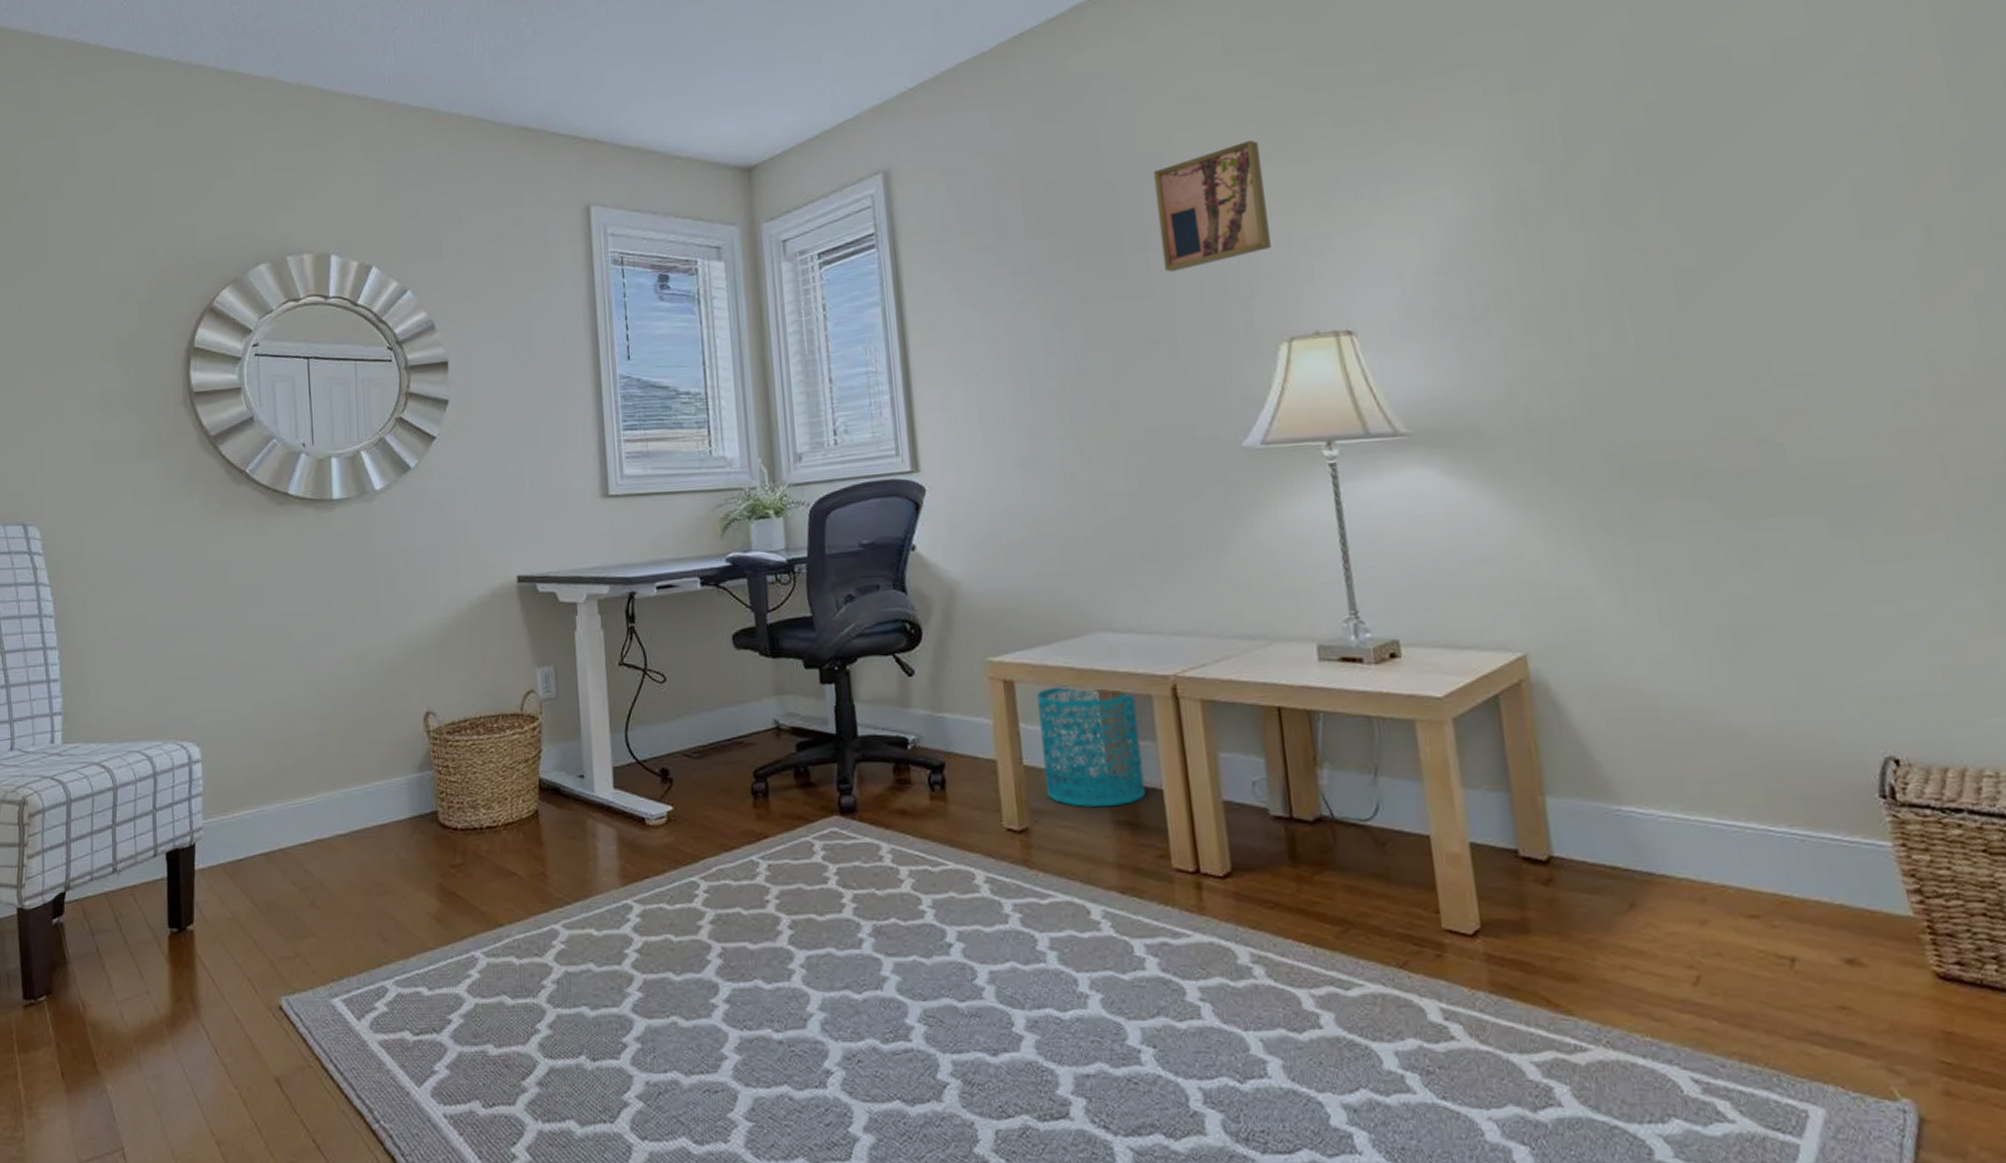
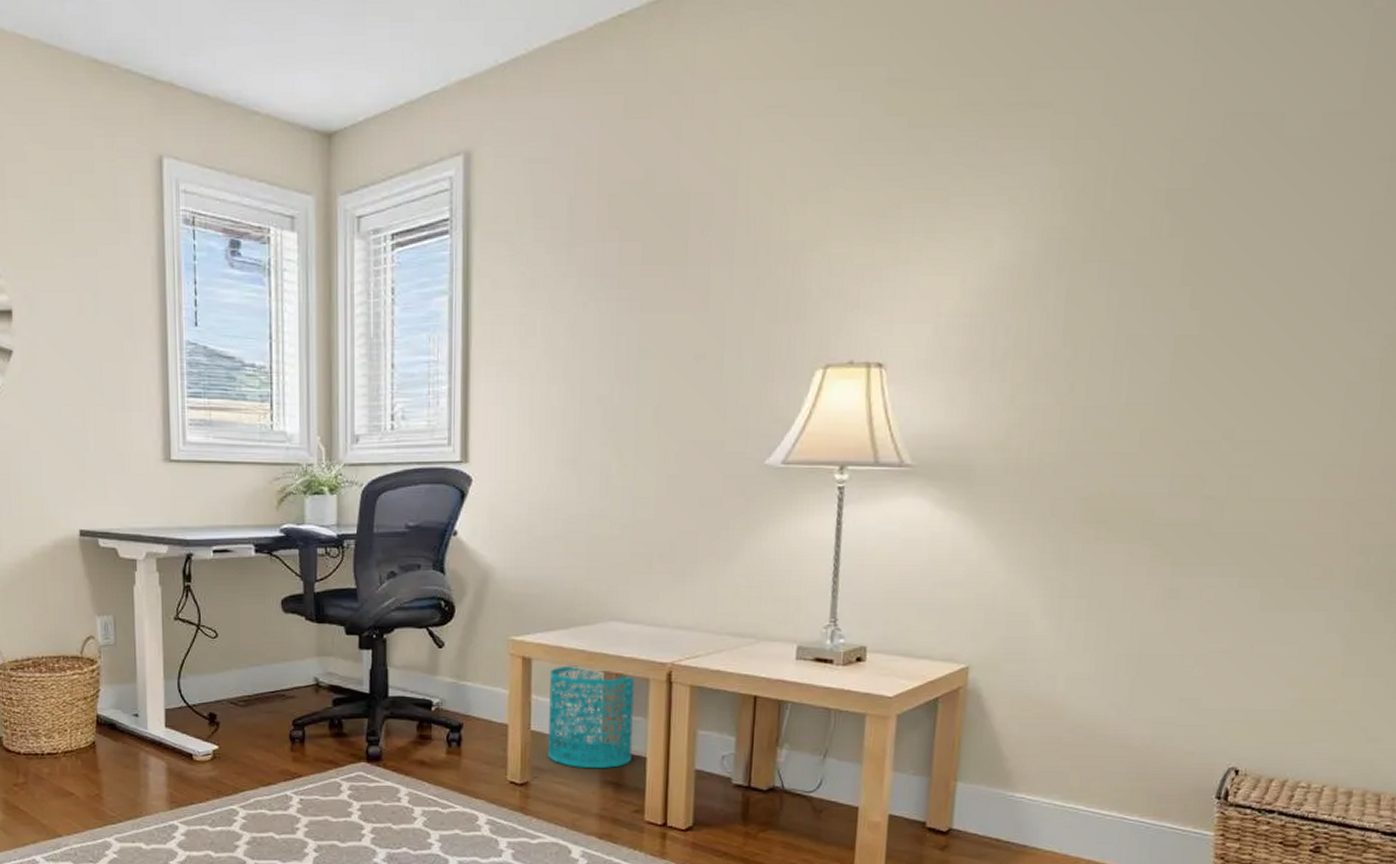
wall art: present [1153,140,1271,272] -> none [723,161,832,289]

